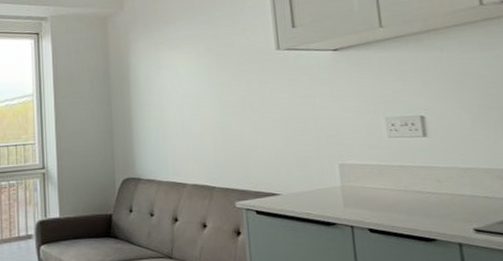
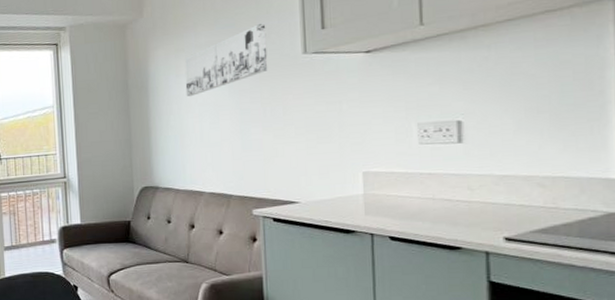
wall art: none [164,21,245,89] -> present [184,23,268,97]

